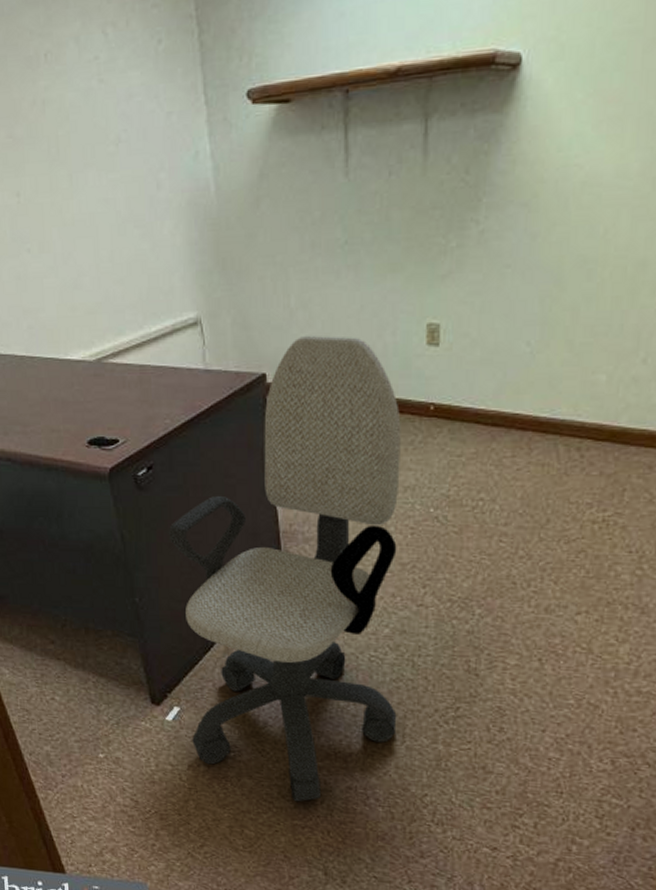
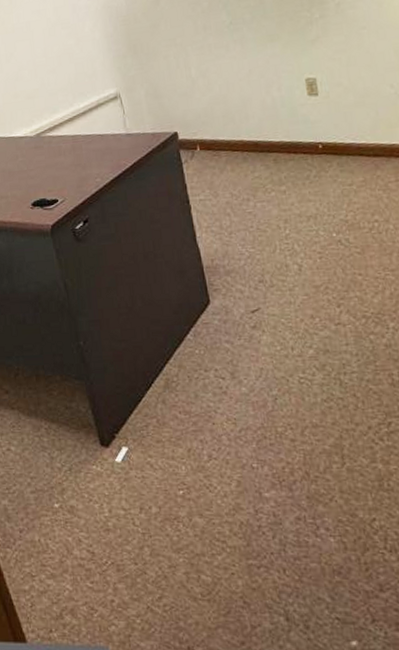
office chair: present [168,335,401,802] -> none [105,95,335,539]

